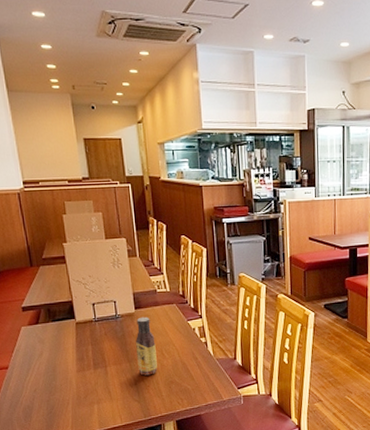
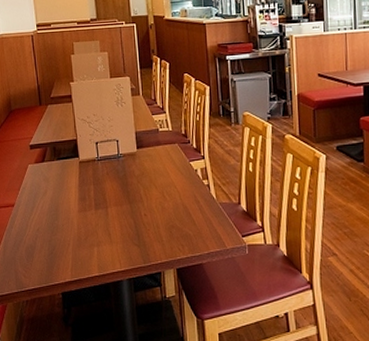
sauce bottle: present [136,316,158,376] -> none [137,156,158,218]

